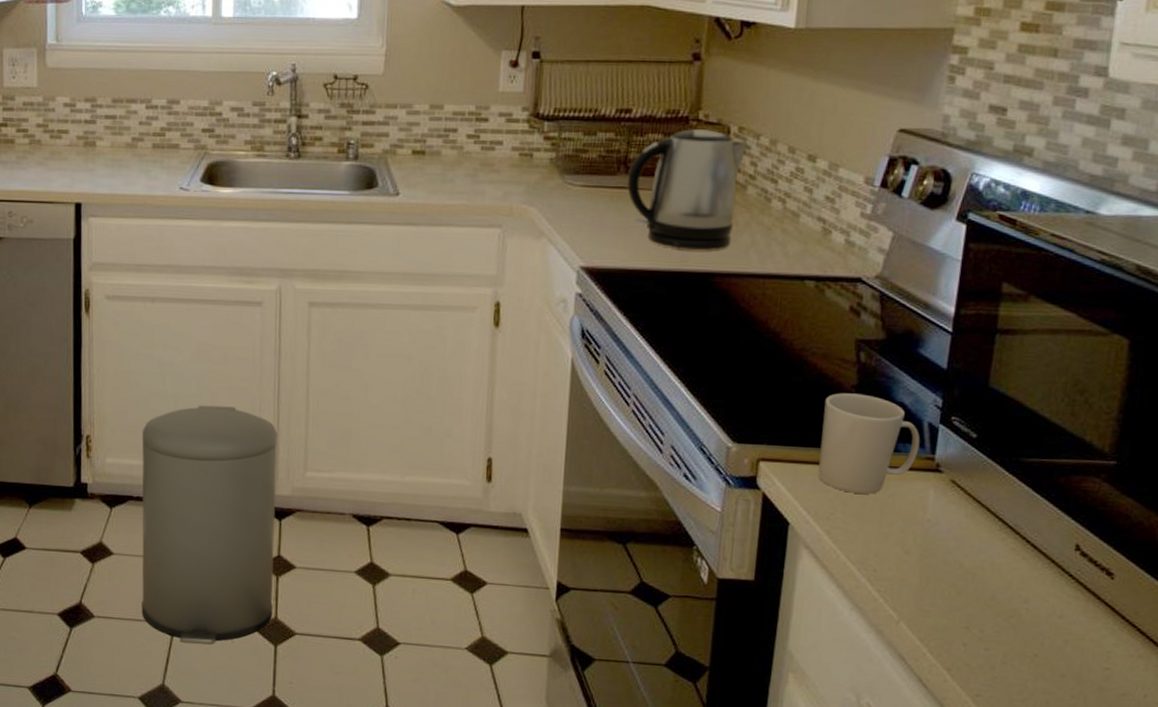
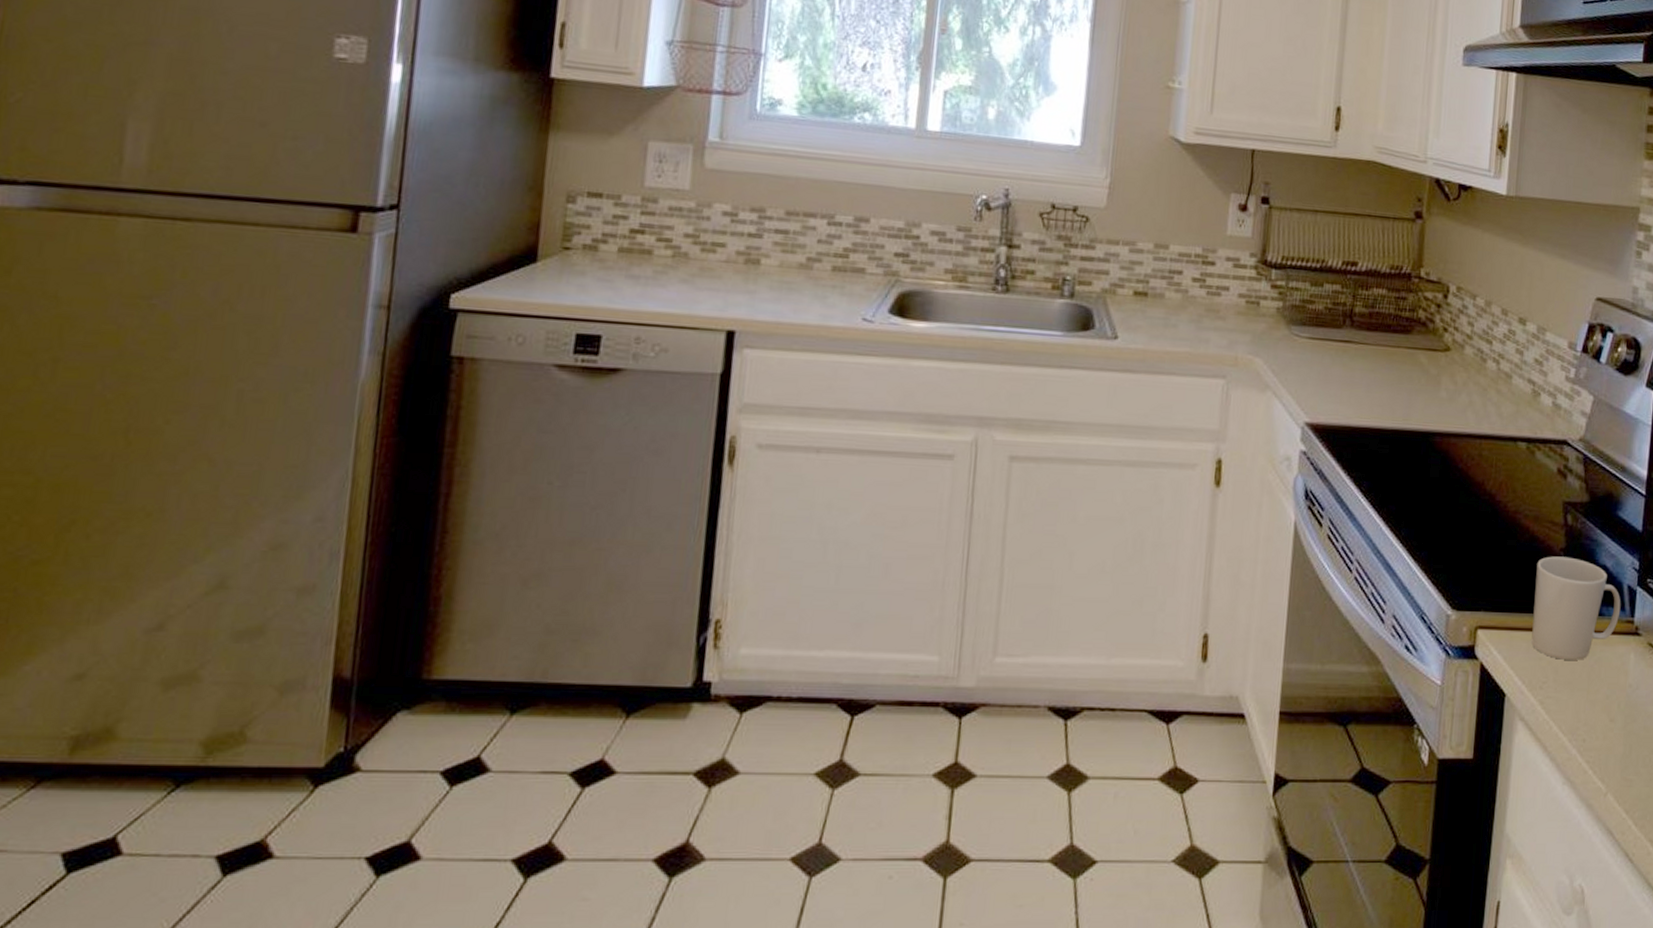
pedal bin: present [141,405,278,645] -> none [771,579,963,886]
kettle: present [627,129,747,251] -> none [1352,285,1465,410]

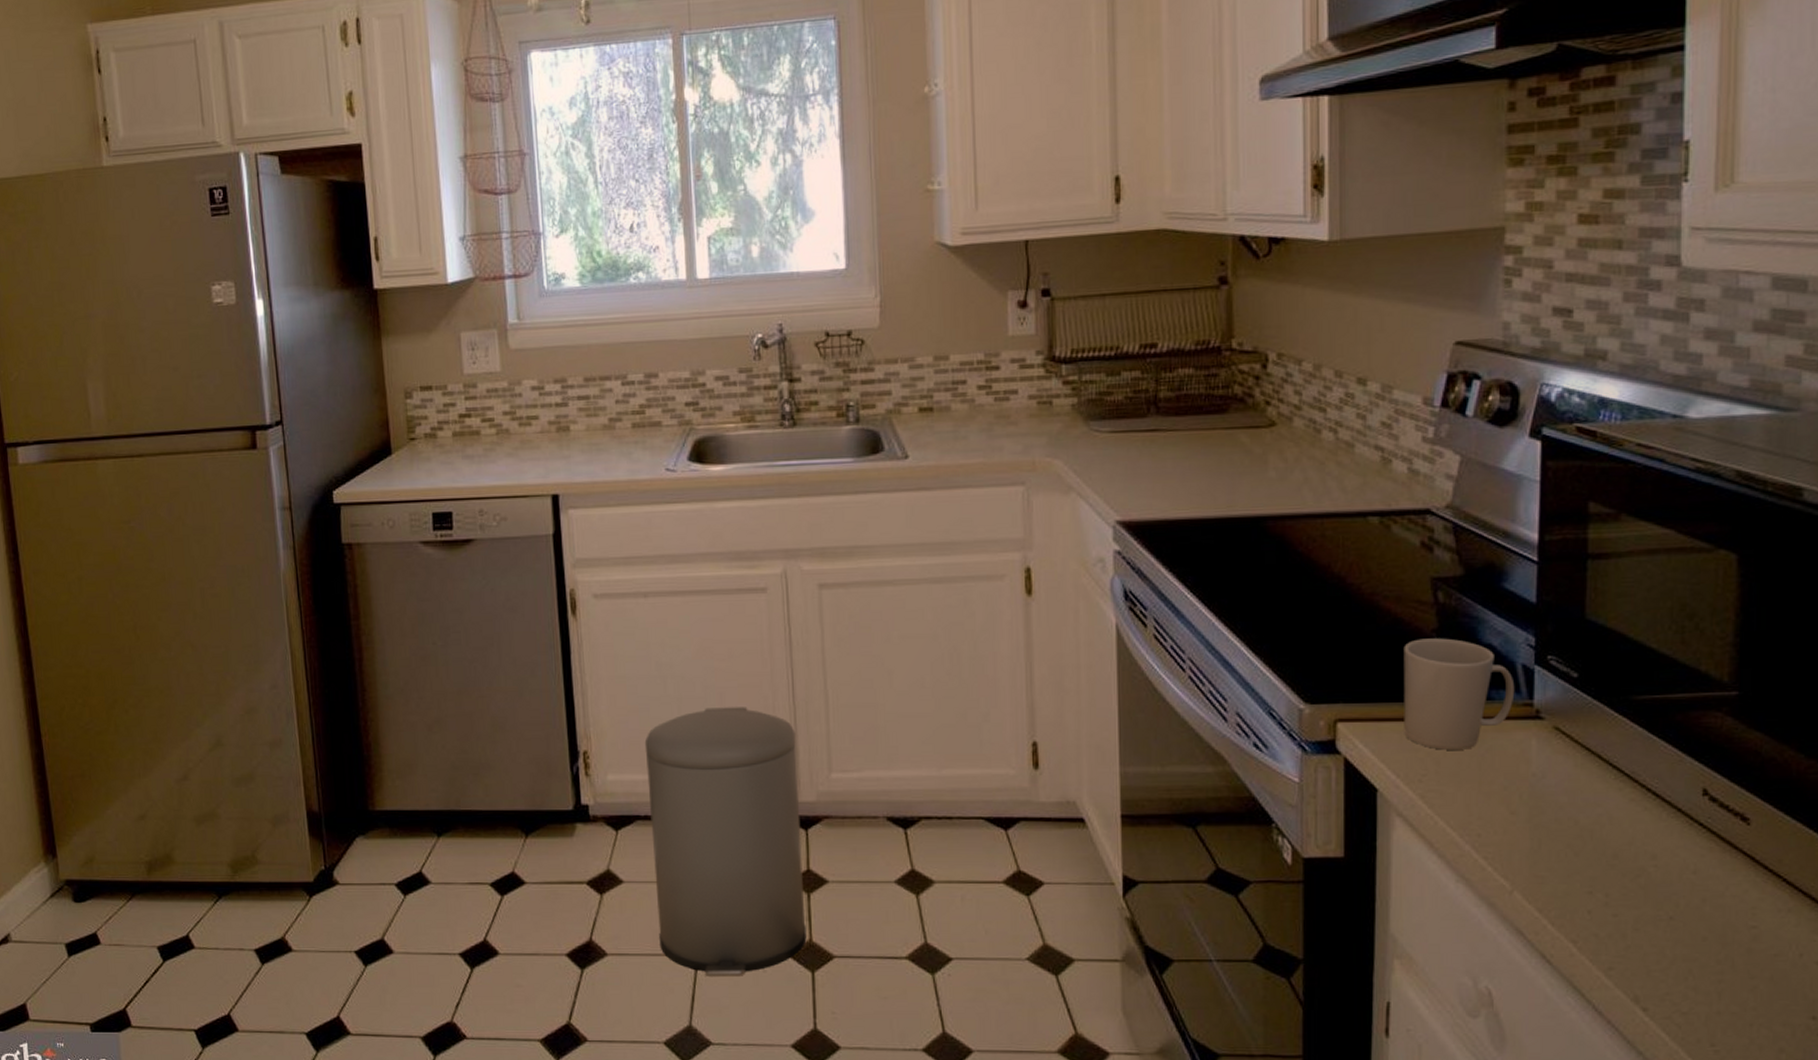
pedal bin: none [771,579,963,886] -> present [644,707,807,978]

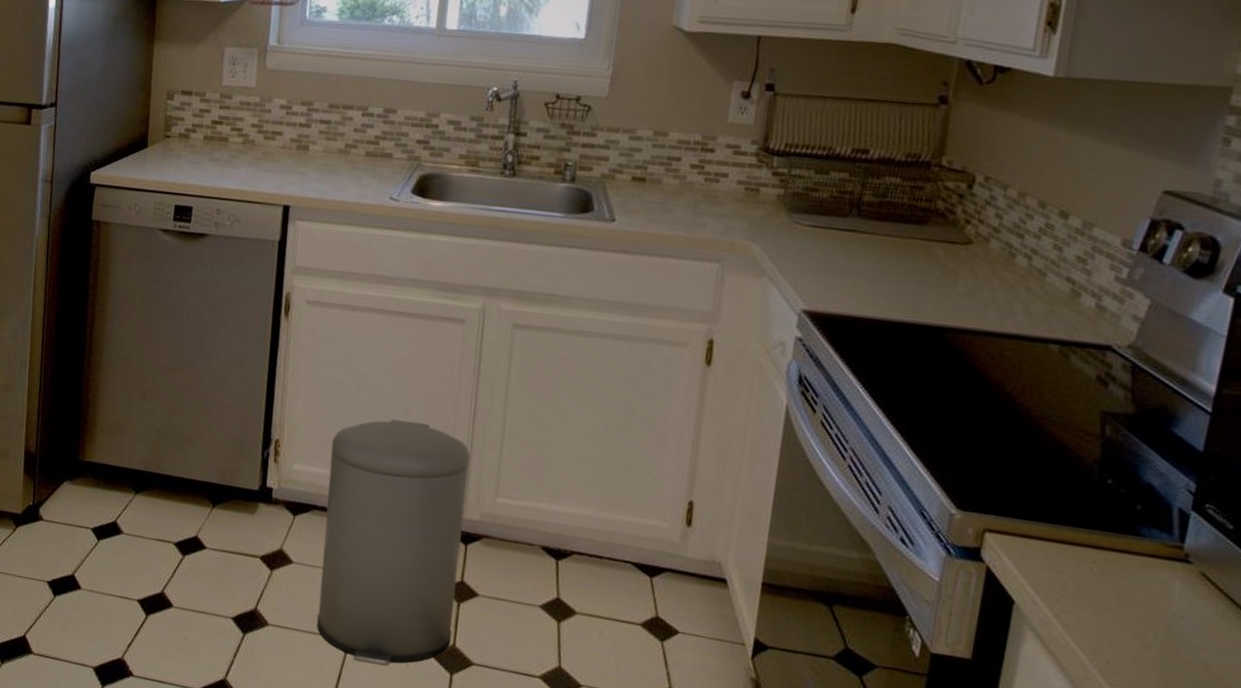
mug: present [1404,638,1515,750] -> none [1050,467,1168,579]

